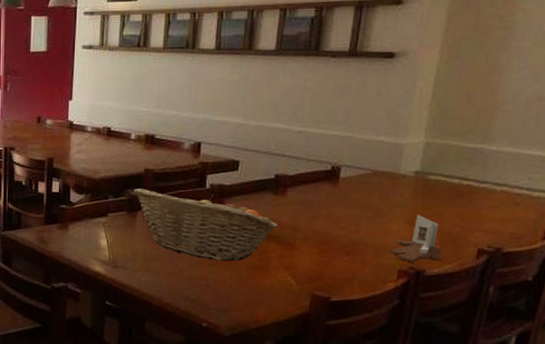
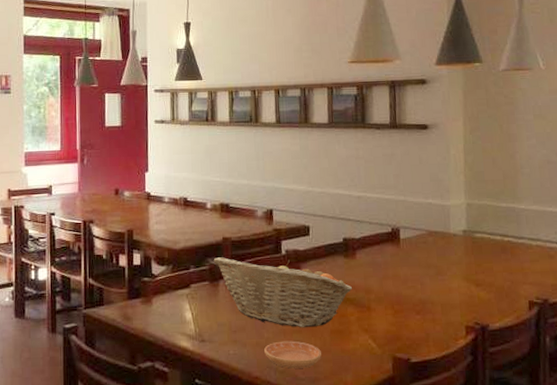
saucer: none [177,272,236,299] -> present [264,341,321,369]
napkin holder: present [390,214,442,263] -> none [455,270,500,318]

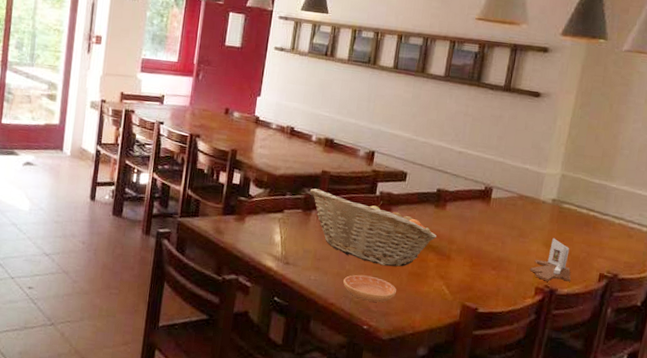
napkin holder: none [455,270,500,318] -> present [529,237,571,282]

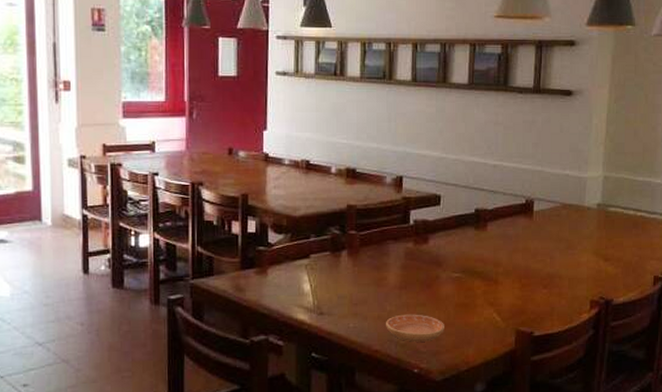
fruit basket: present [309,188,436,267] -> none [336,226,480,301]
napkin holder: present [529,237,571,282] -> none [582,245,625,293]

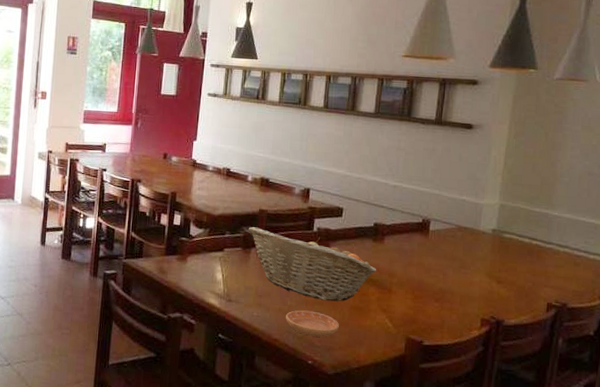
fruit basket: none [336,226,480,301] -> present [248,227,376,301]

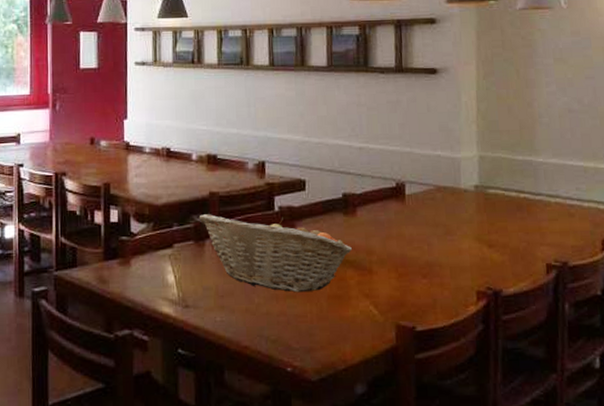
saucer: present [286,310,339,337] -> none [255,306,318,338]

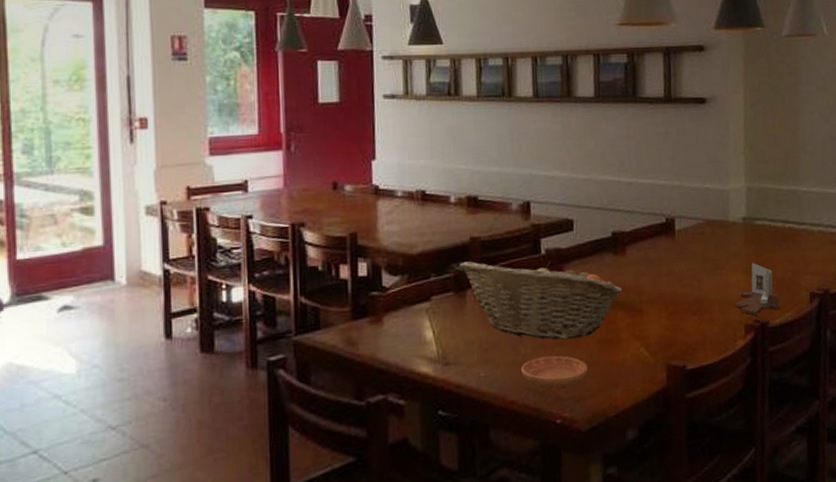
saucer: none [255,306,318,338] -> present [521,355,587,389]
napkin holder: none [465,230,515,282] -> present [734,262,781,315]

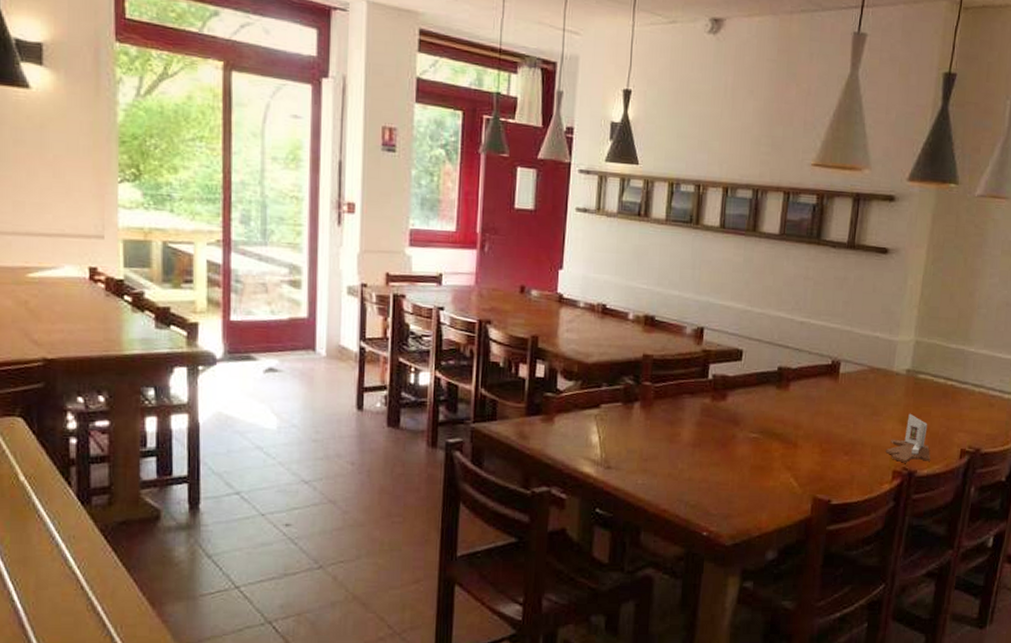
fruit basket: present [459,260,622,340] -> none [629,376,780,461]
saucer: present [521,355,587,389] -> none [676,473,738,504]

